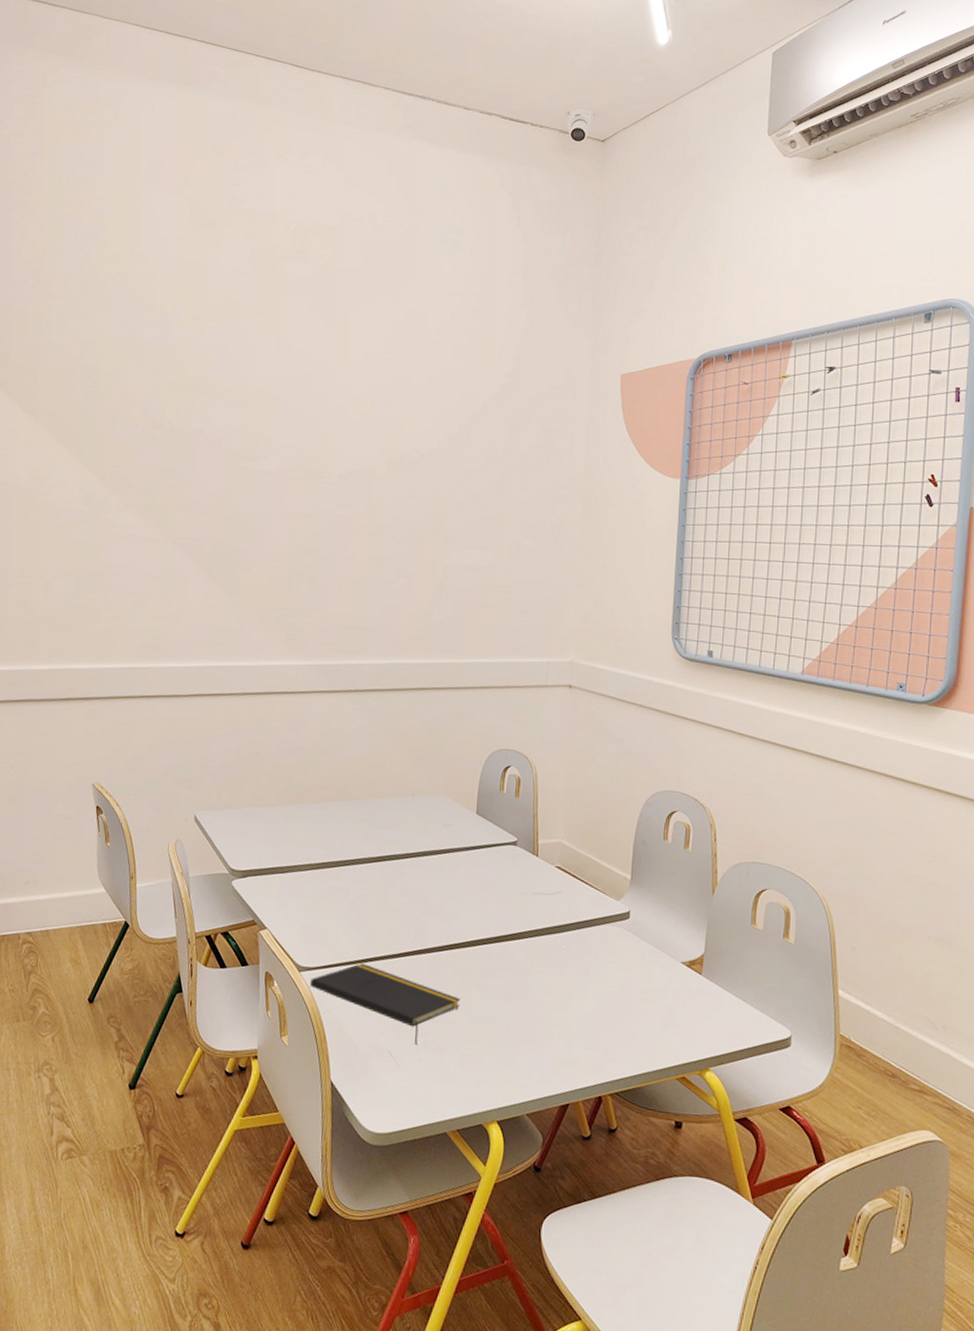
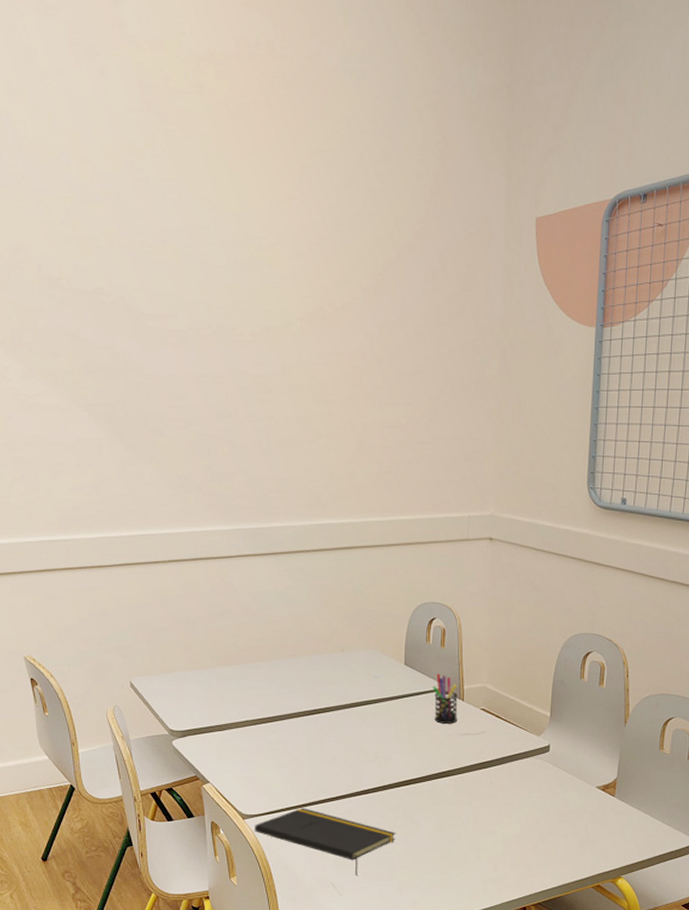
pen holder: none [505,825,532,881] -> present [432,674,458,724]

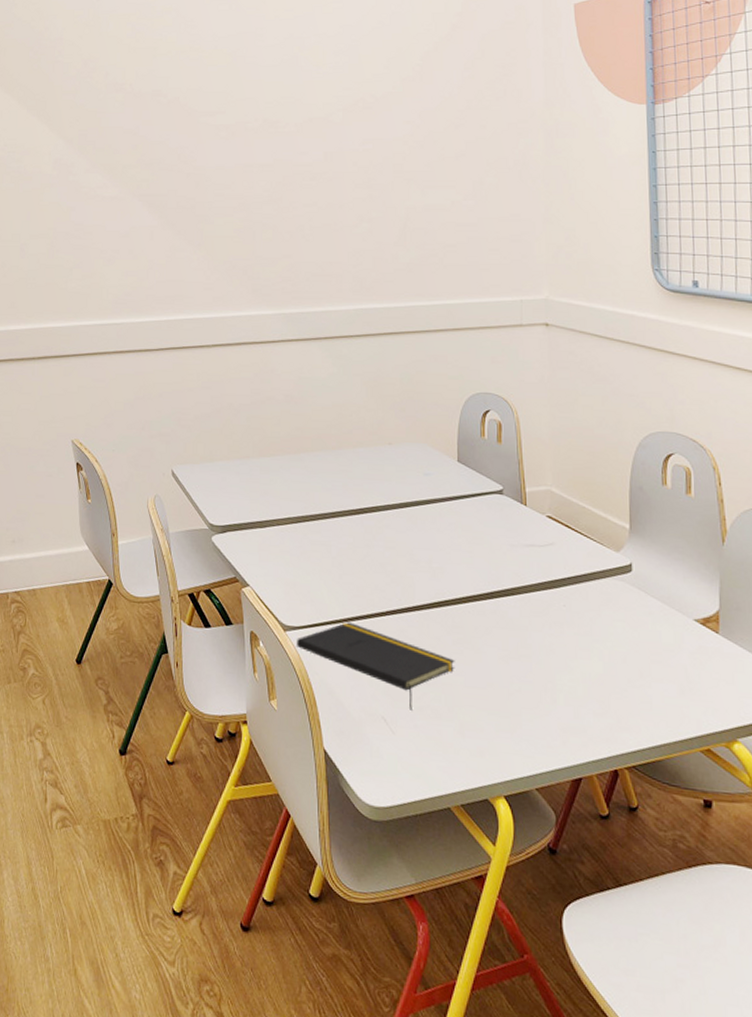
pen holder: present [432,674,458,724] -> none [490,473,520,532]

